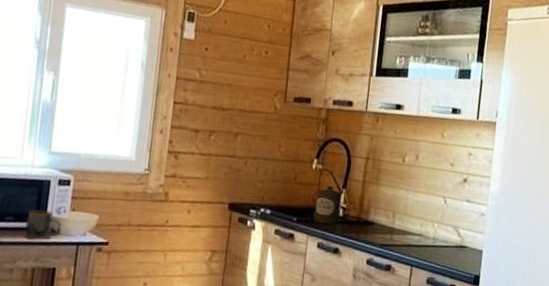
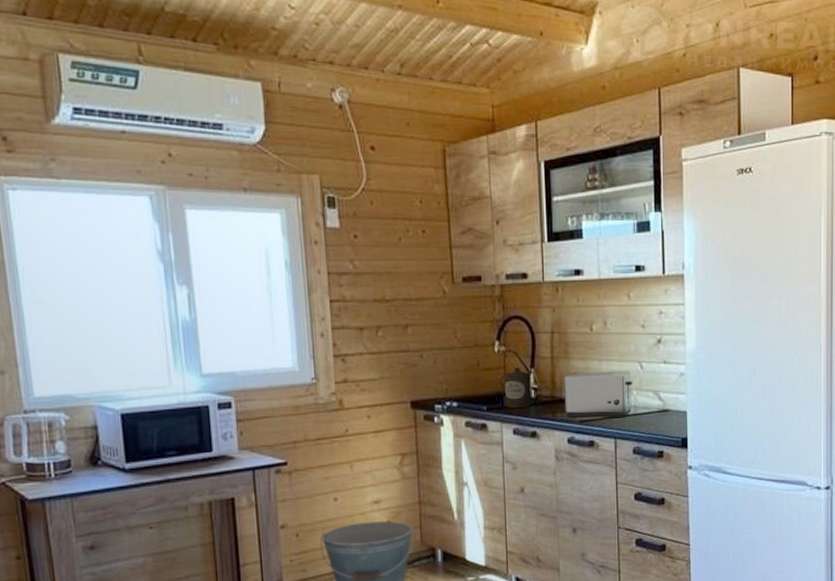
mug: present [24,209,62,240] -> none [189,438,232,471]
bowl: present [49,210,100,237] -> none [214,434,272,462]
toaster: none [368,197,436,248] -> present [564,371,633,419]

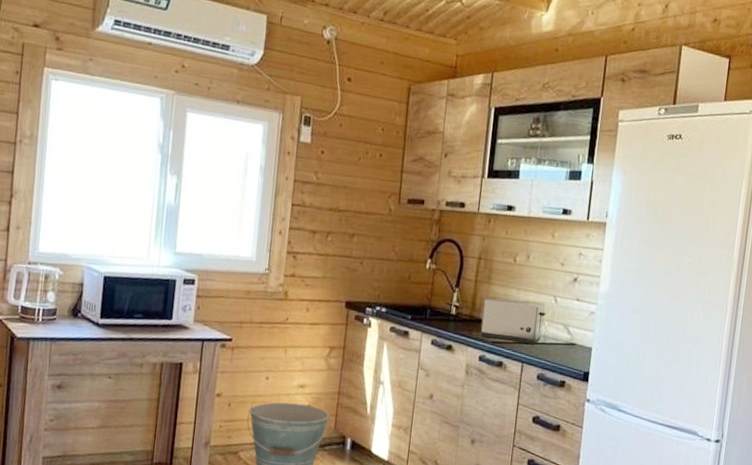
canister: present [503,367,533,408] -> none [428,284,455,322]

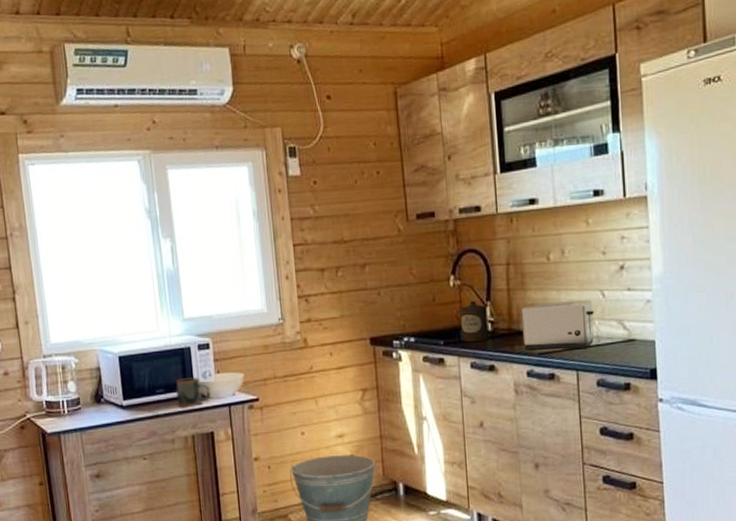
mug: none [152,307,188,337] -> present [175,376,211,407]
bowl: none [175,308,223,333] -> present [196,372,245,399]
canister: none [428,284,455,322] -> present [459,300,490,342]

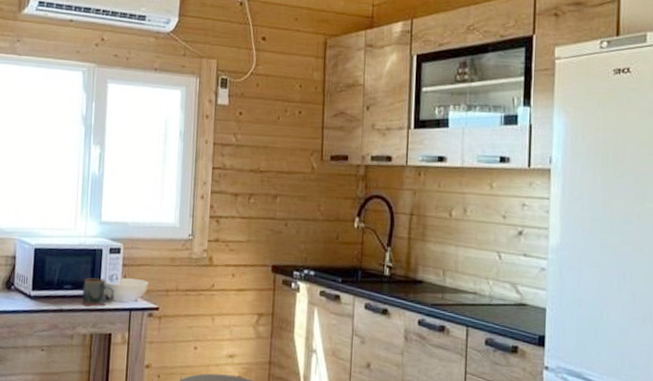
canister: present [459,300,490,342] -> none [360,244,387,284]
toaster: present [521,300,595,351] -> none [417,254,490,307]

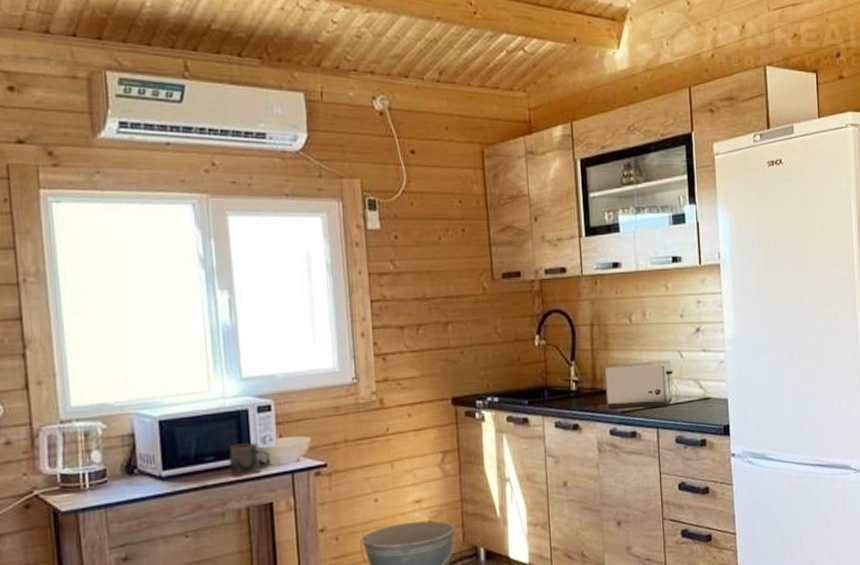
toaster: none [417,254,490,307] -> present [604,360,674,410]

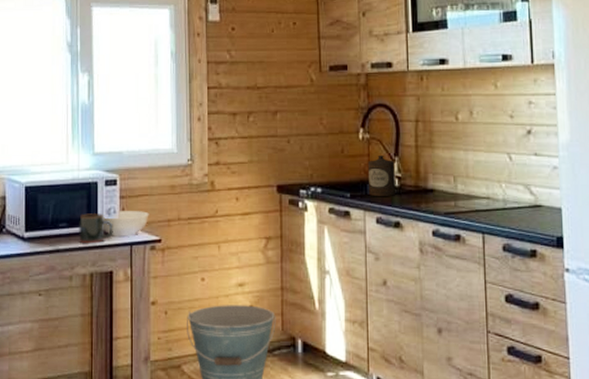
canister: none [544,360,574,401] -> present [367,154,396,196]
toaster: present [604,360,674,410] -> none [428,161,502,212]

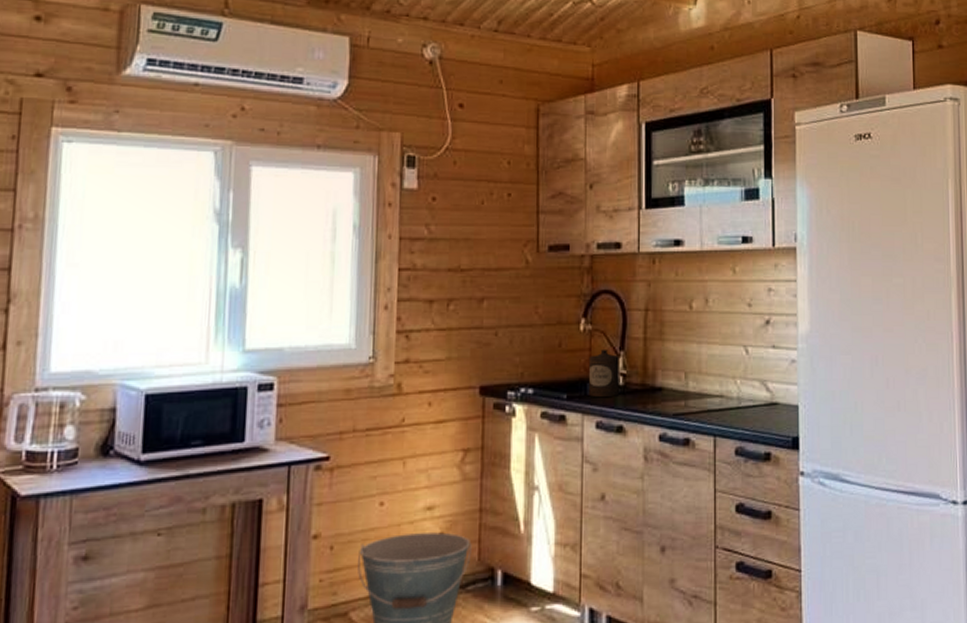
mug: present [78,212,113,244] -> none [217,425,266,466]
bowl: present [100,211,149,237] -> none [249,422,315,455]

